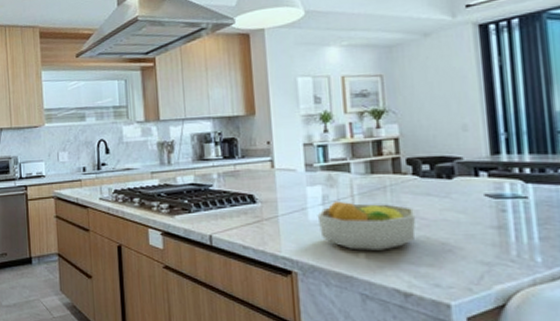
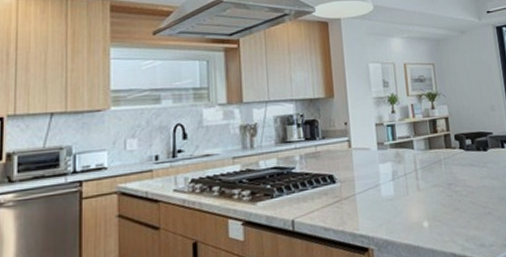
fruit bowl: present [317,201,416,251] -> none [388,175,465,221]

